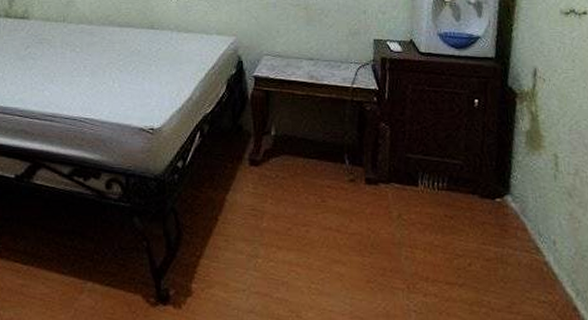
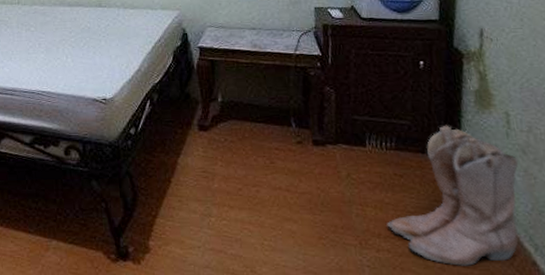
boots: none [435,165,566,311] -> present [387,125,520,266]

